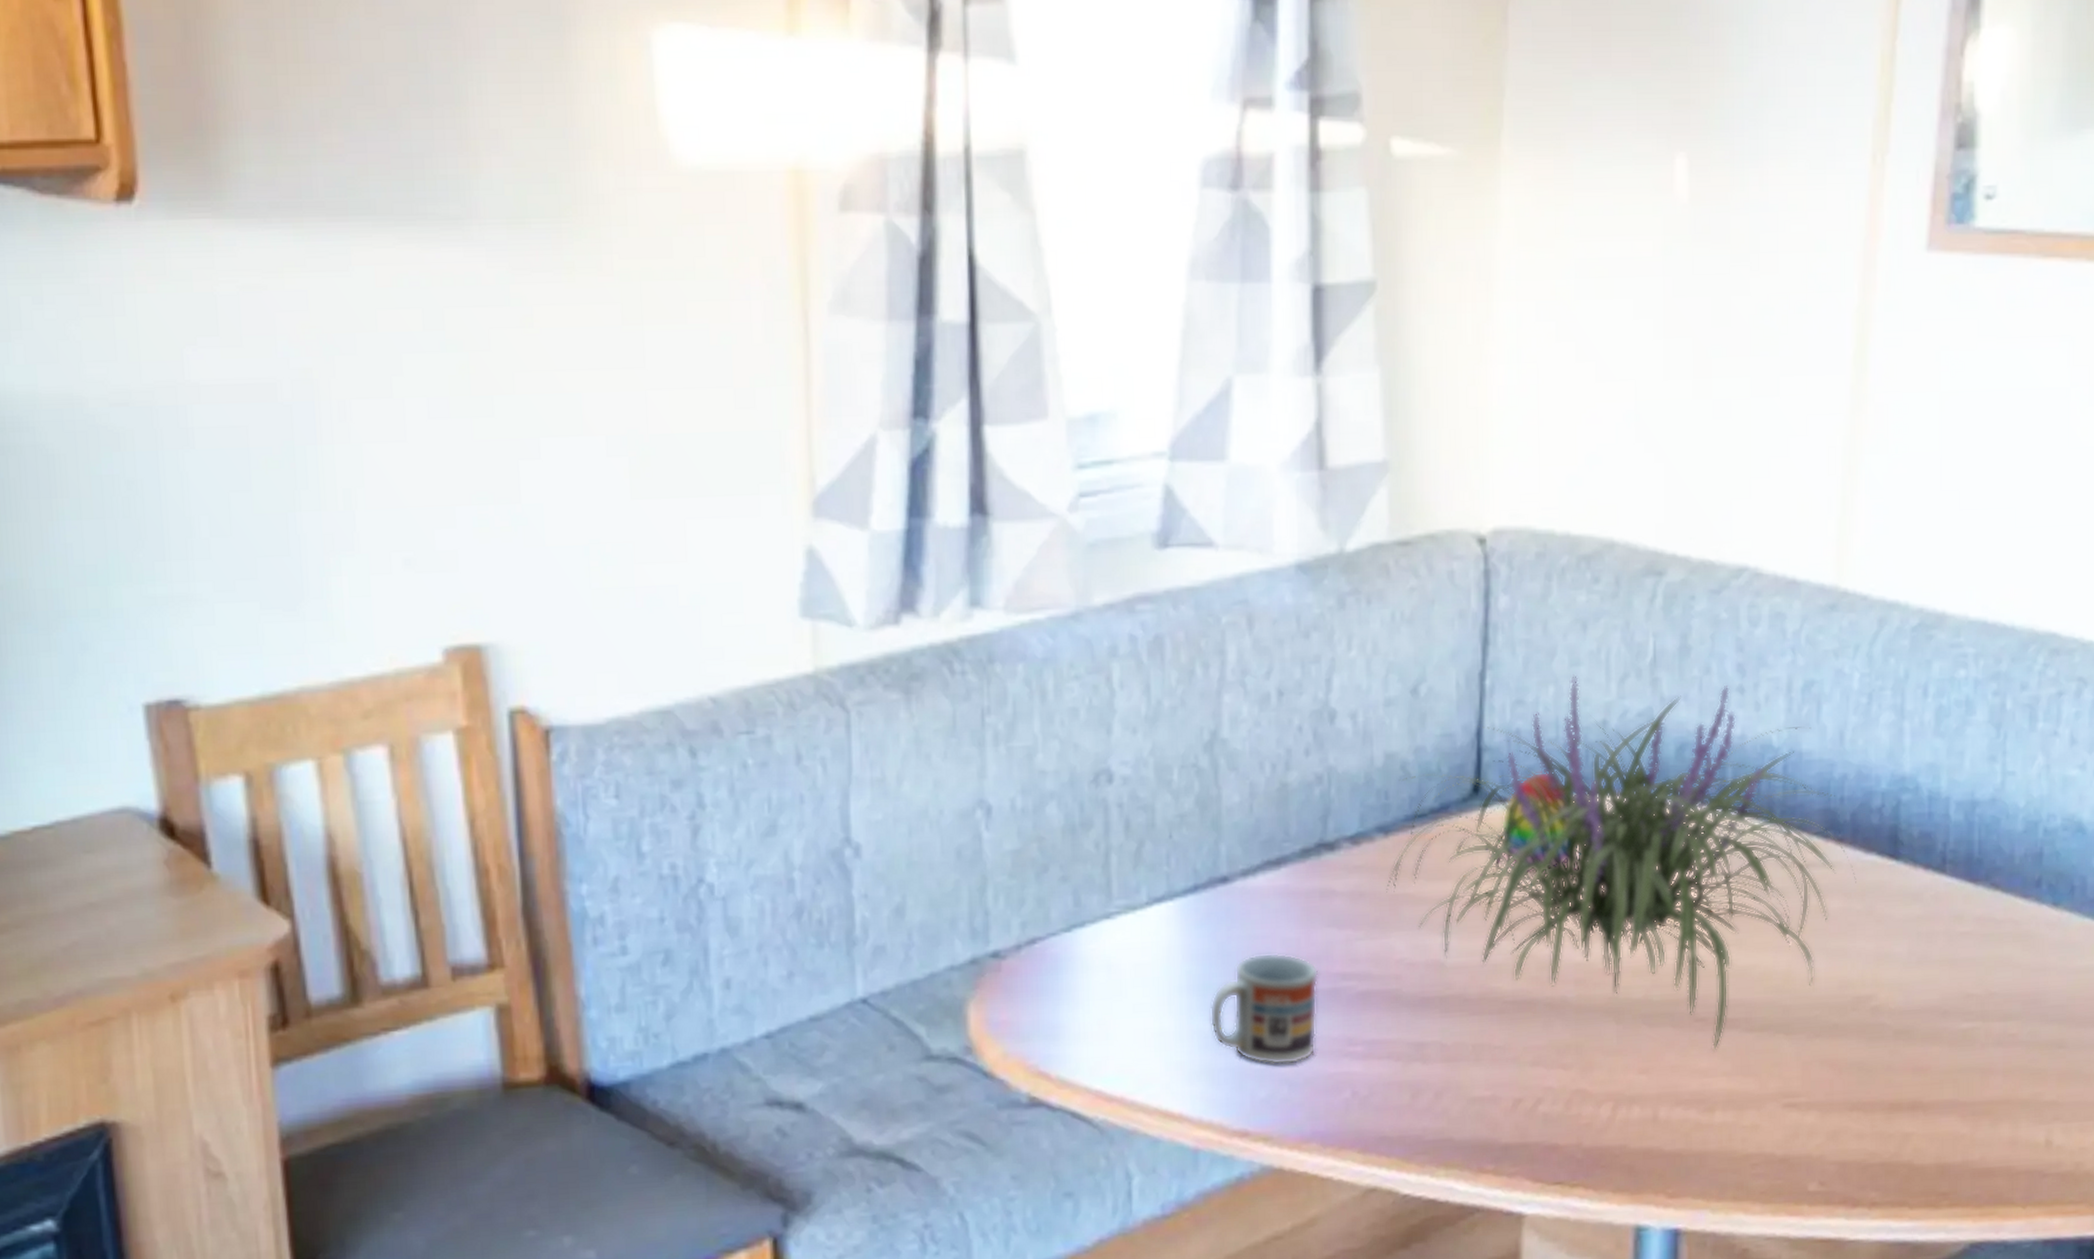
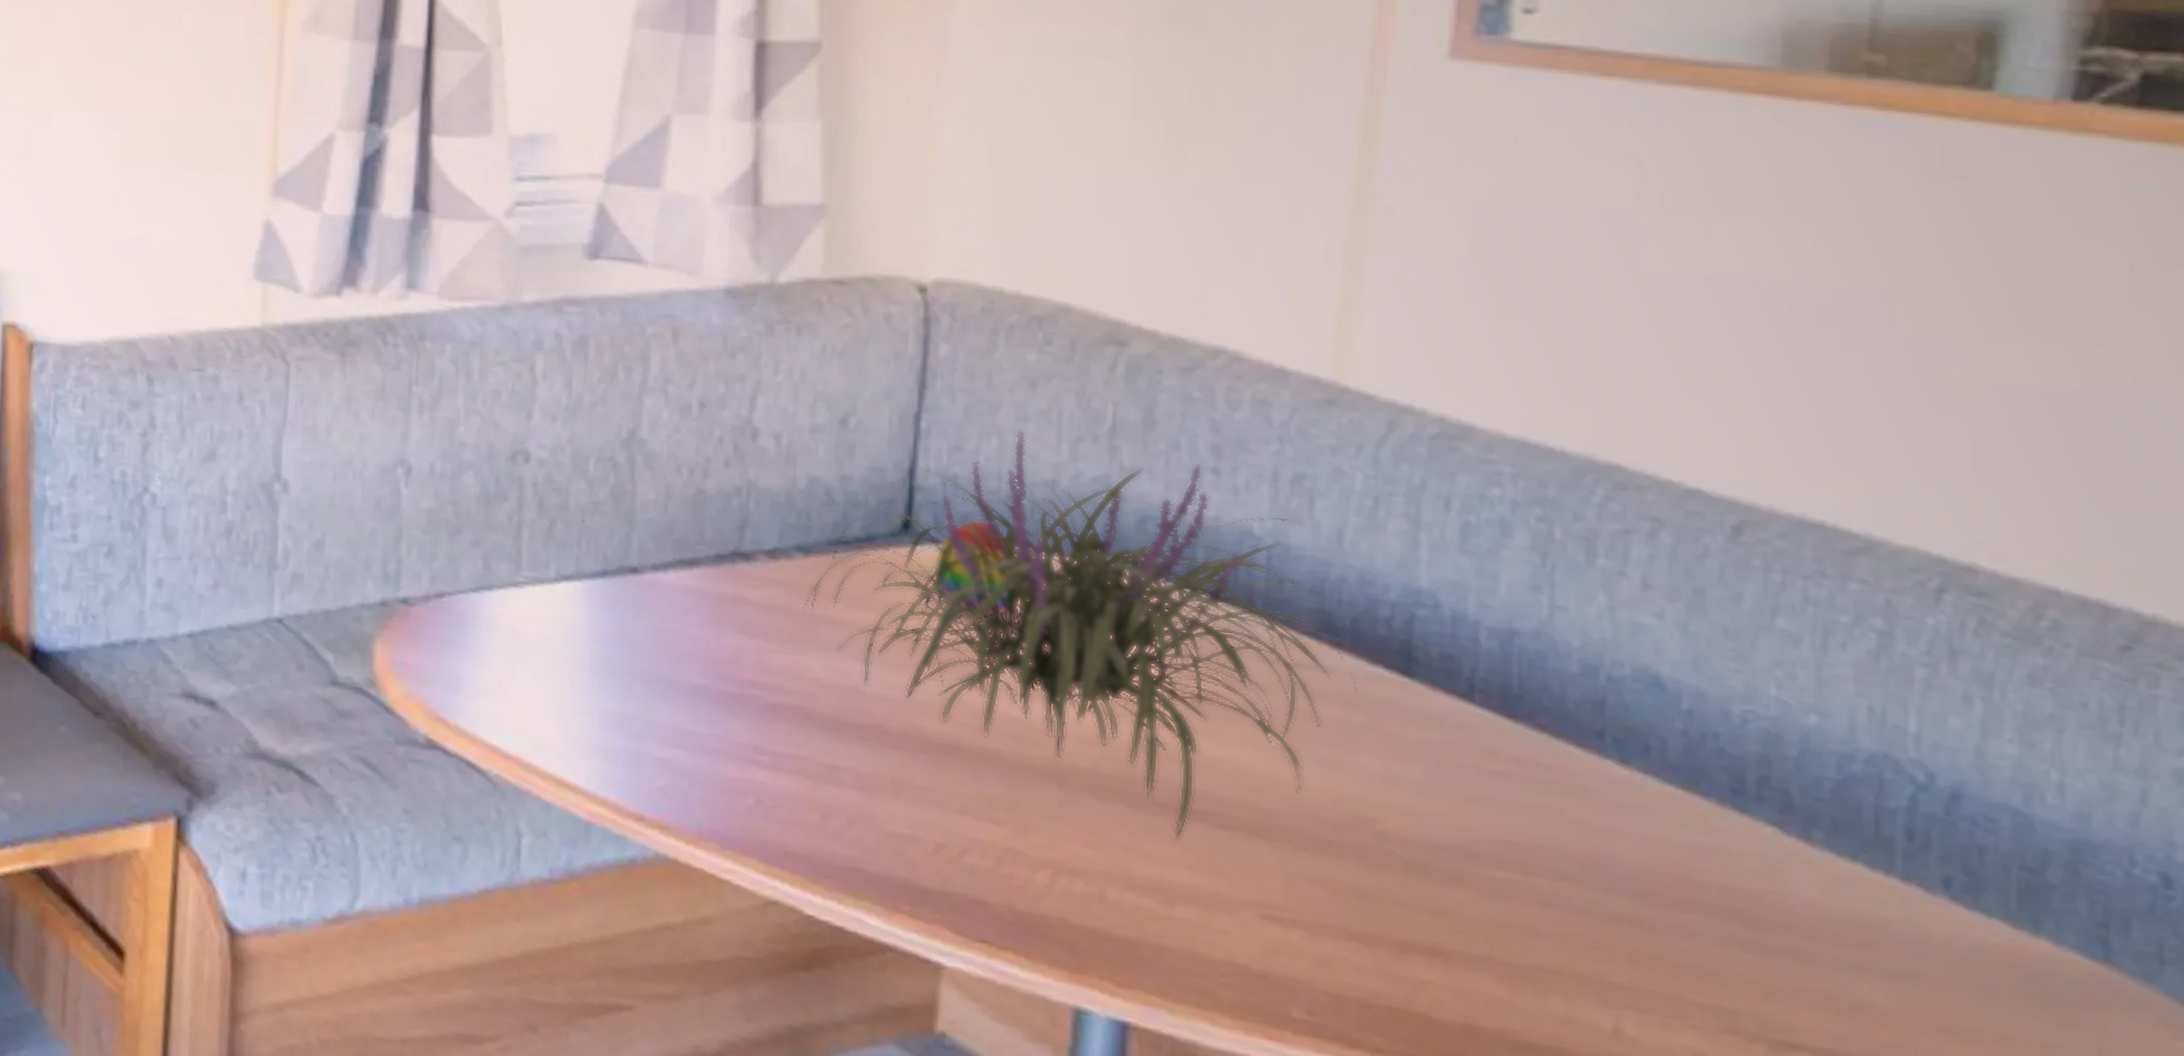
cup: present [1209,952,1319,1065] -> none [611,646,727,760]

